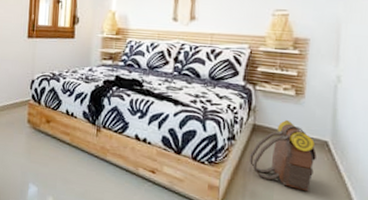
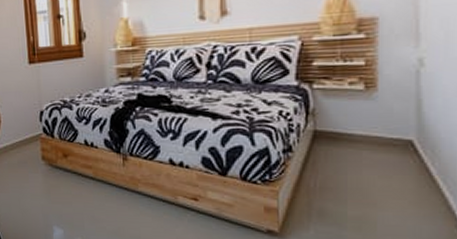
backpack: present [250,119,317,192] -> none [313,120,399,203]

